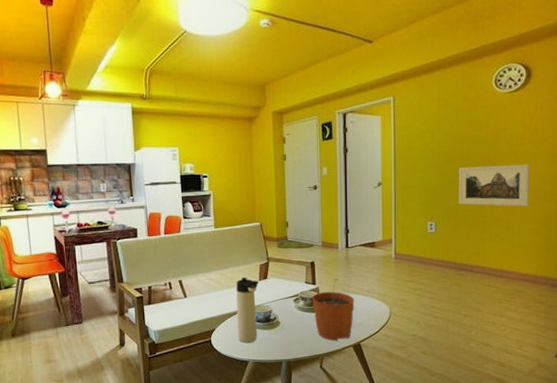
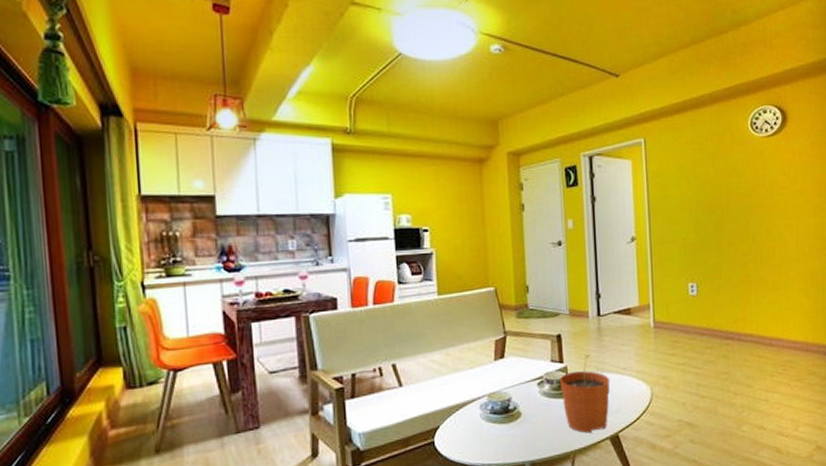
thermos bottle: present [236,277,259,343] -> none [466,356,494,443]
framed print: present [458,164,530,207] -> none [718,216,794,264]

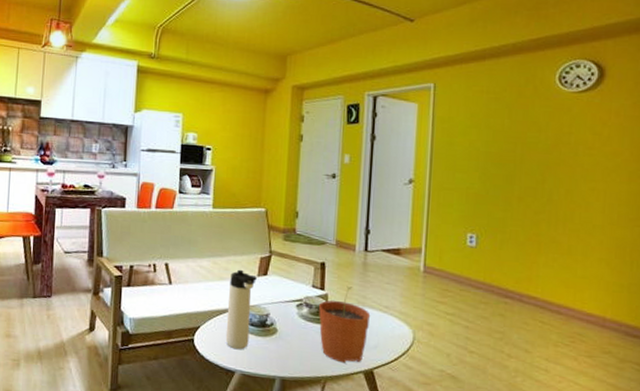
thermos bottle: none [466,356,494,443] -> present [225,269,257,350]

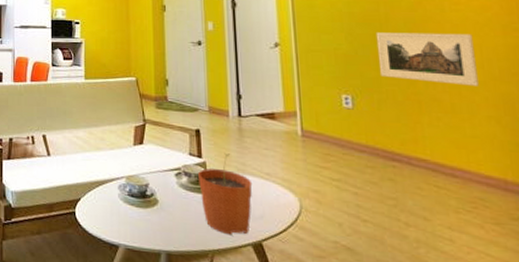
thermos bottle: present [225,269,257,350] -> none [106,139,133,223]
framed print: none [507,173,600,230] -> present [376,32,479,86]

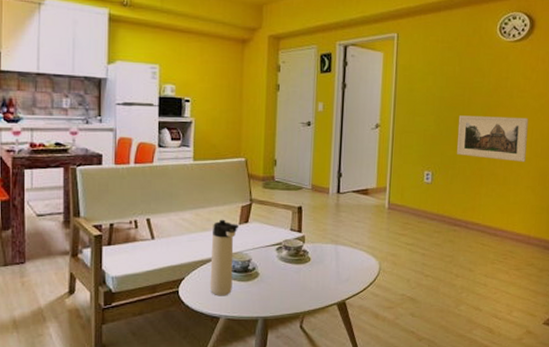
thermos bottle: none [106,139,133,223] -> present [209,219,238,296]
plant pot: present [198,153,253,235] -> none [297,227,343,298]

